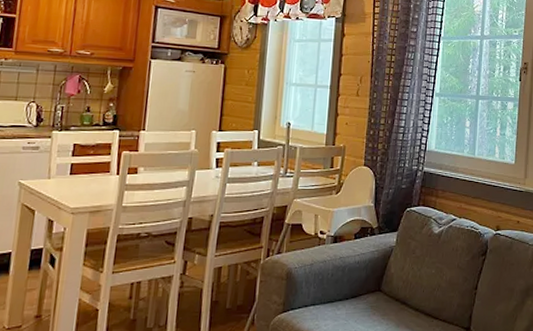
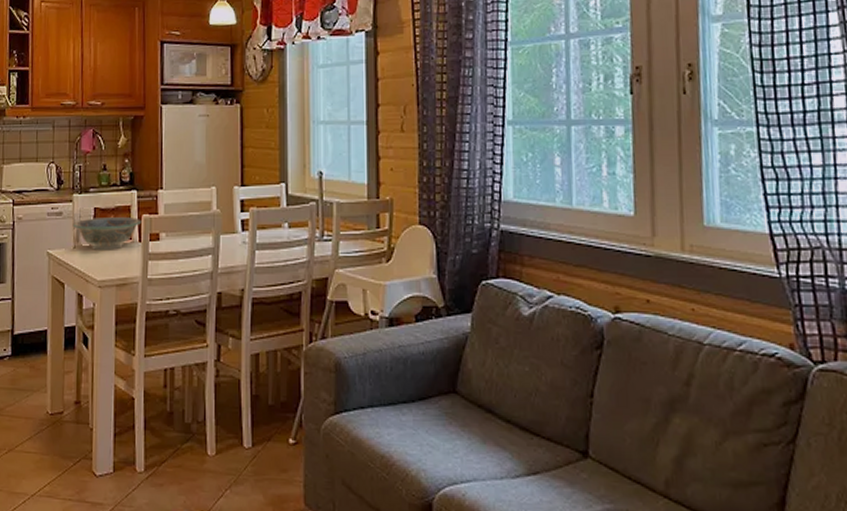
decorative bowl: none [49,152,121,181] -> present [72,216,142,250]

